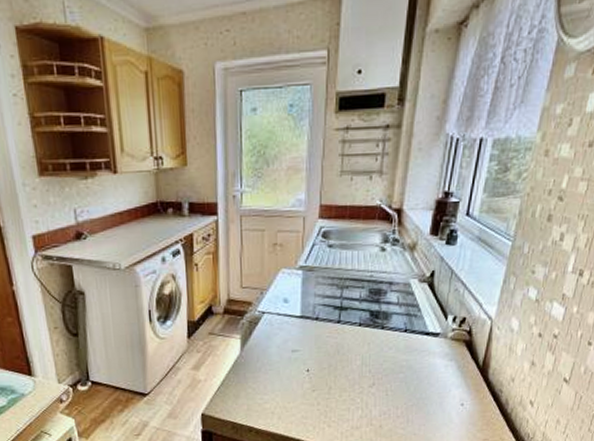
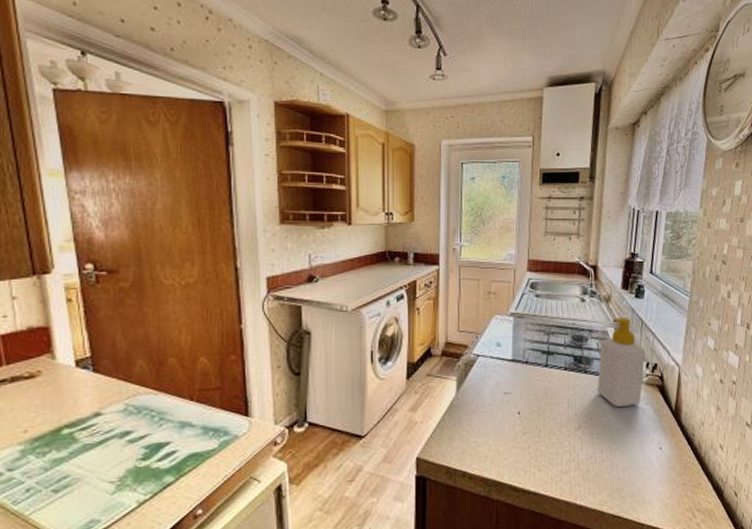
soap bottle: none [395,266,454,363] -> present [597,316,646,407]

